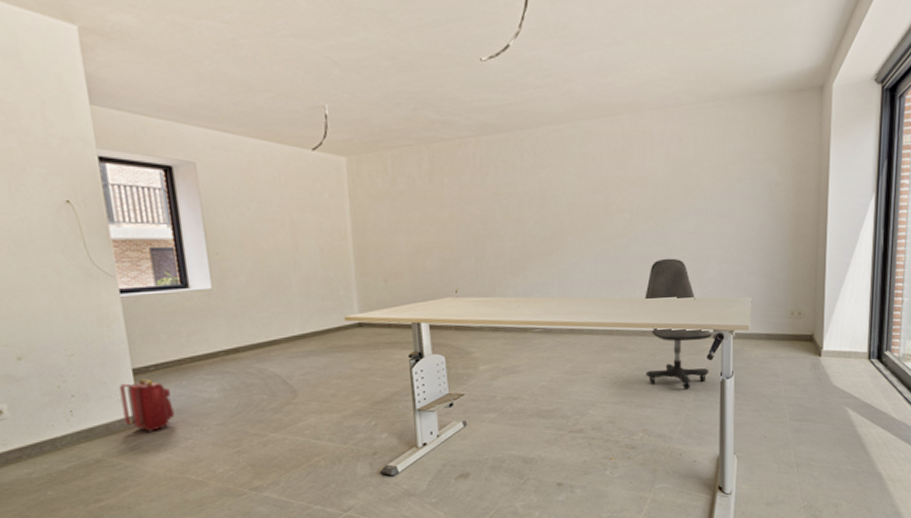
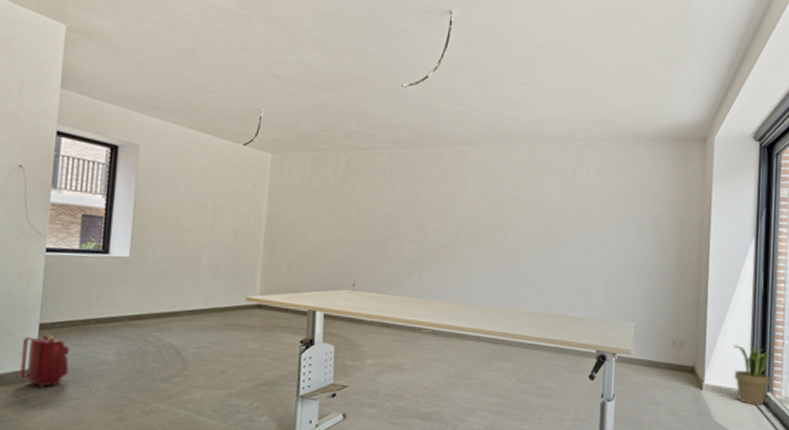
office chair: present [645,258,712,390] -> none [527,276,595,408]
potted plant: none [851,306,891,366] -> present [733,343,772,406]

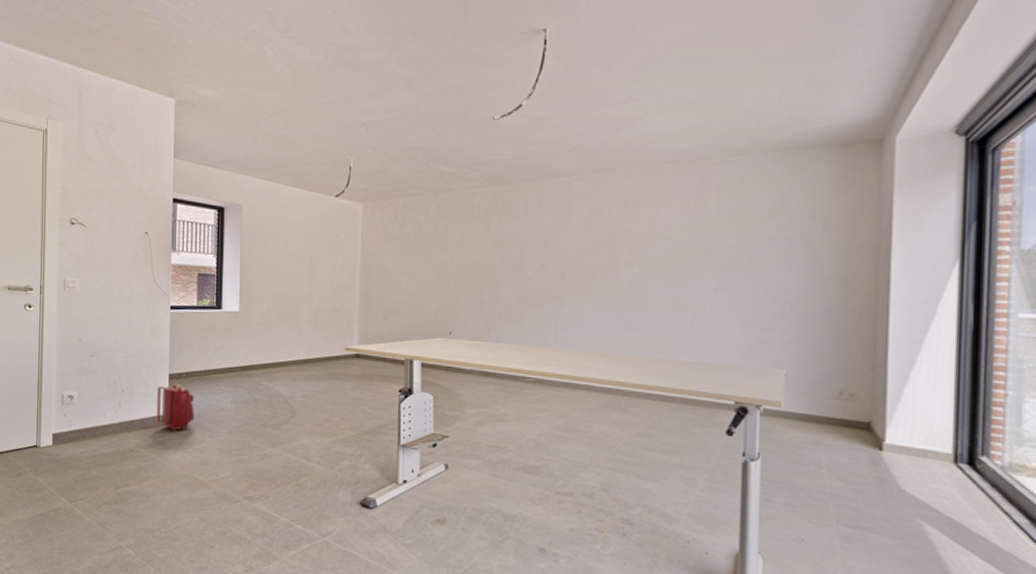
potted plant: present [733,343,772,406] -> none [927,394,989,473]

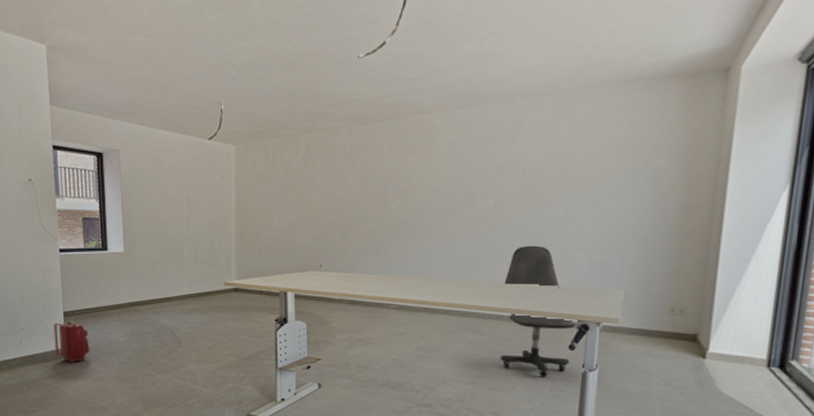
office chair: none [649,317,733,467] -> present [500,245,576,378]

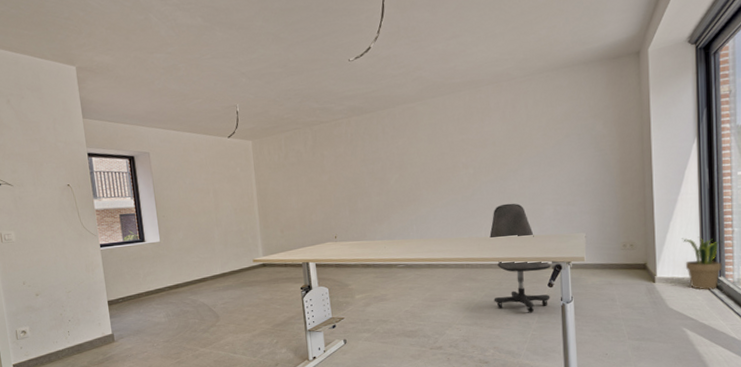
backpack: present [53,320,90,363] -> none [99,308,135,347]
potted plant: none [747,308,802,375] -> present [682,236,722,290]

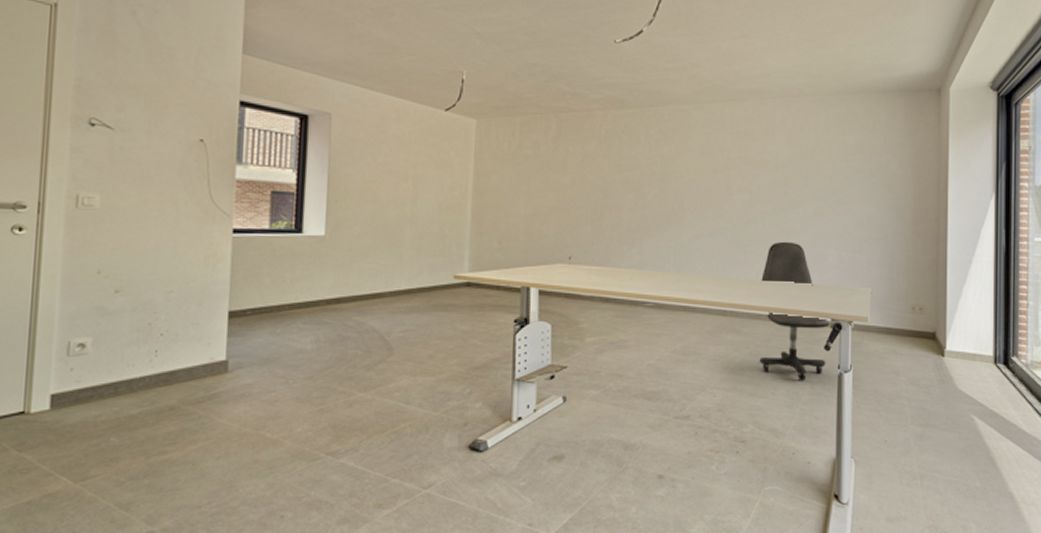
potted plant: present [682,236,722,290] -> none [975,306,1017,371]

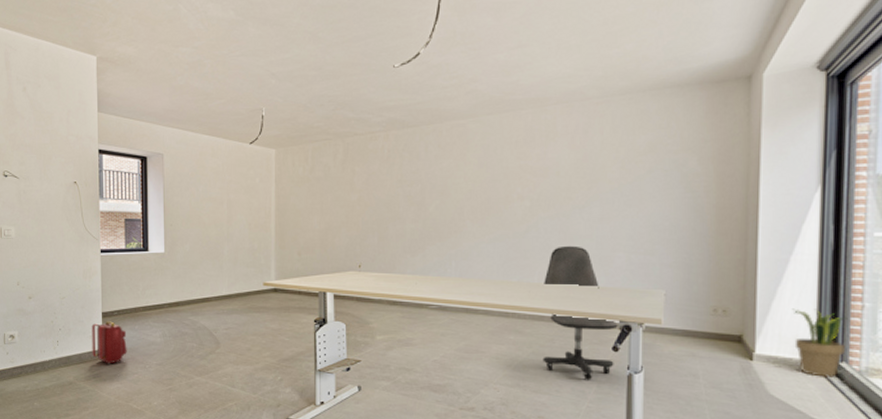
backpack: none [209,323,264,380] -> present [91,321,127,364]
potted plant: none [975,306,1017,371] -> present [792,308,848,377]

